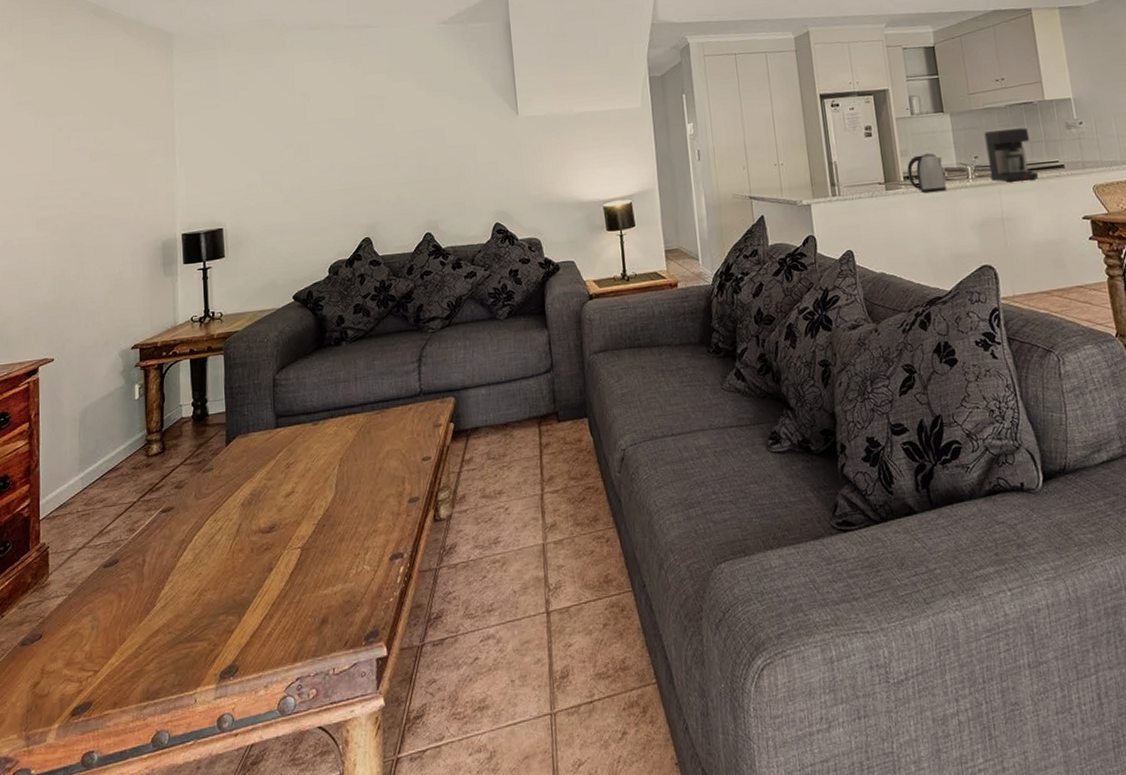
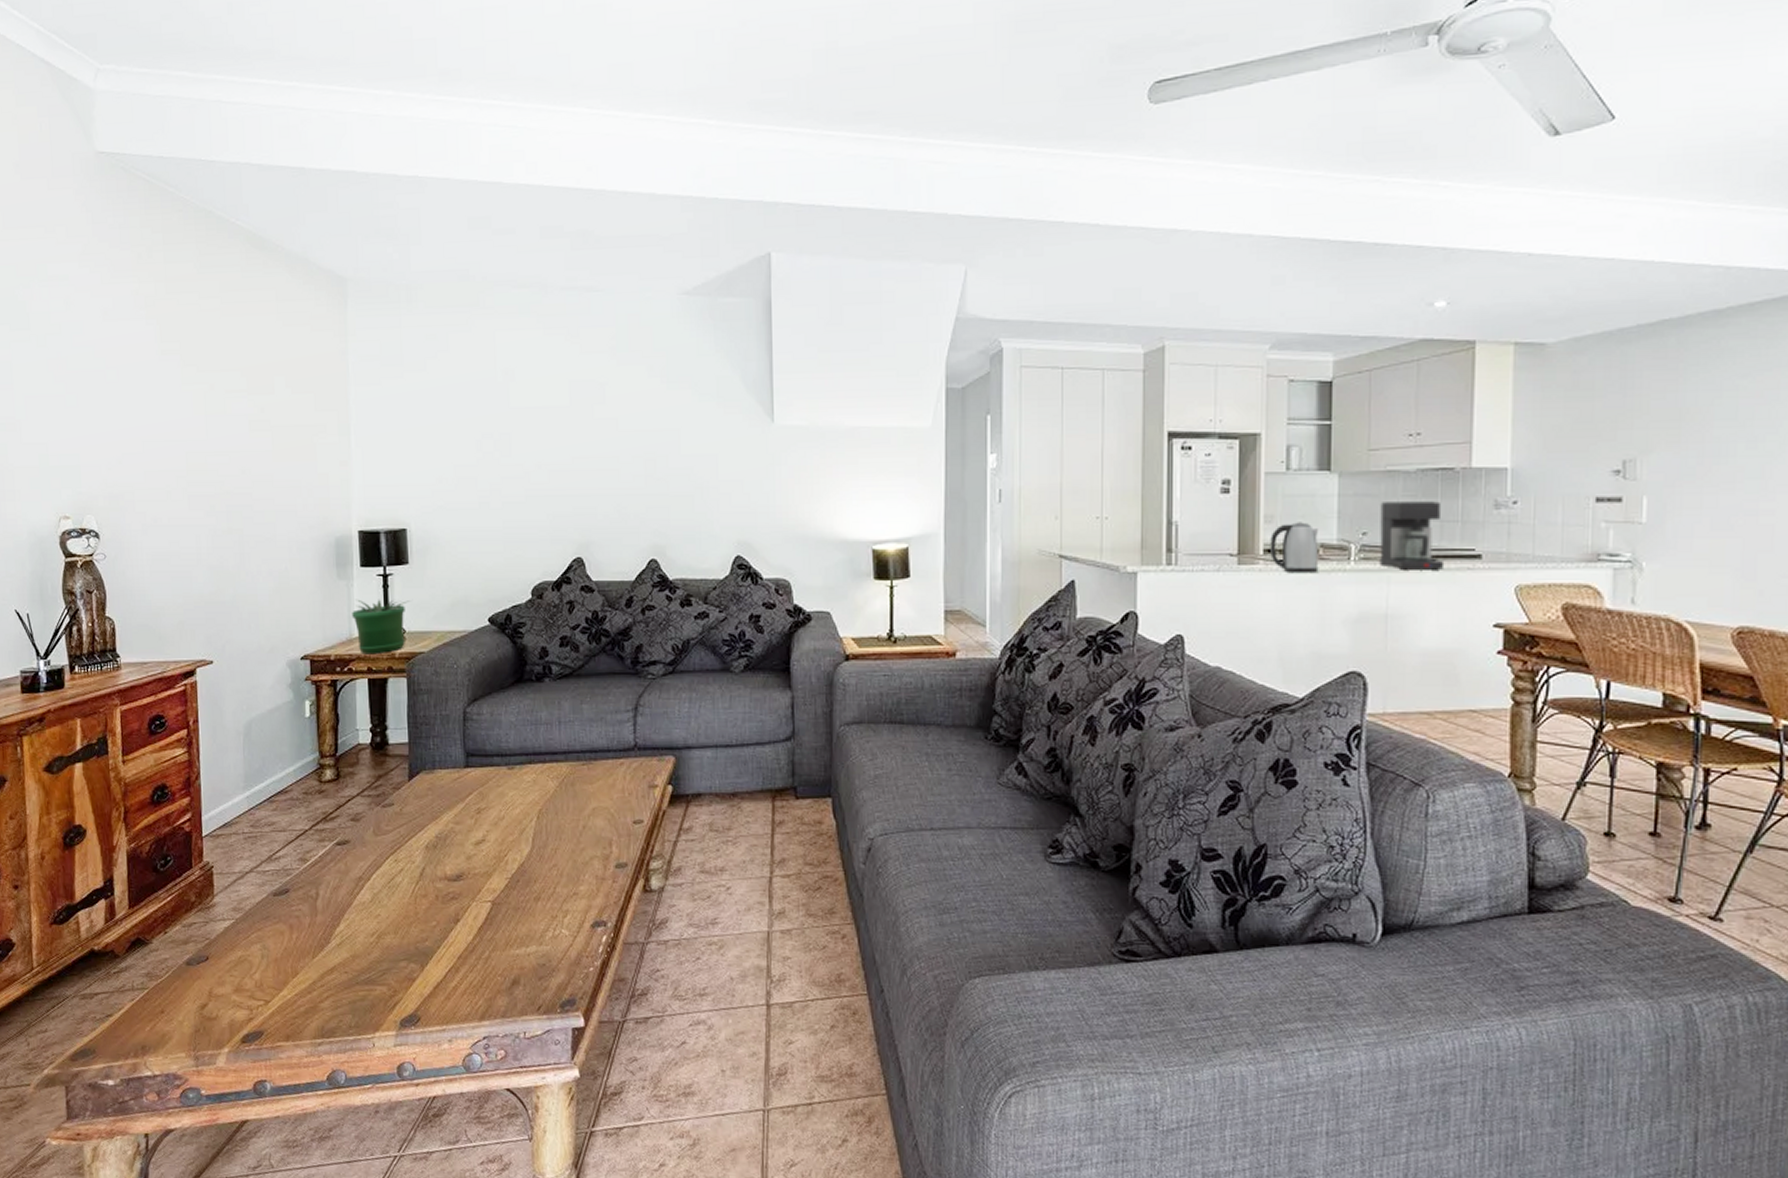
planter: none [176,288,227,338] -> present [352,599,410,655]

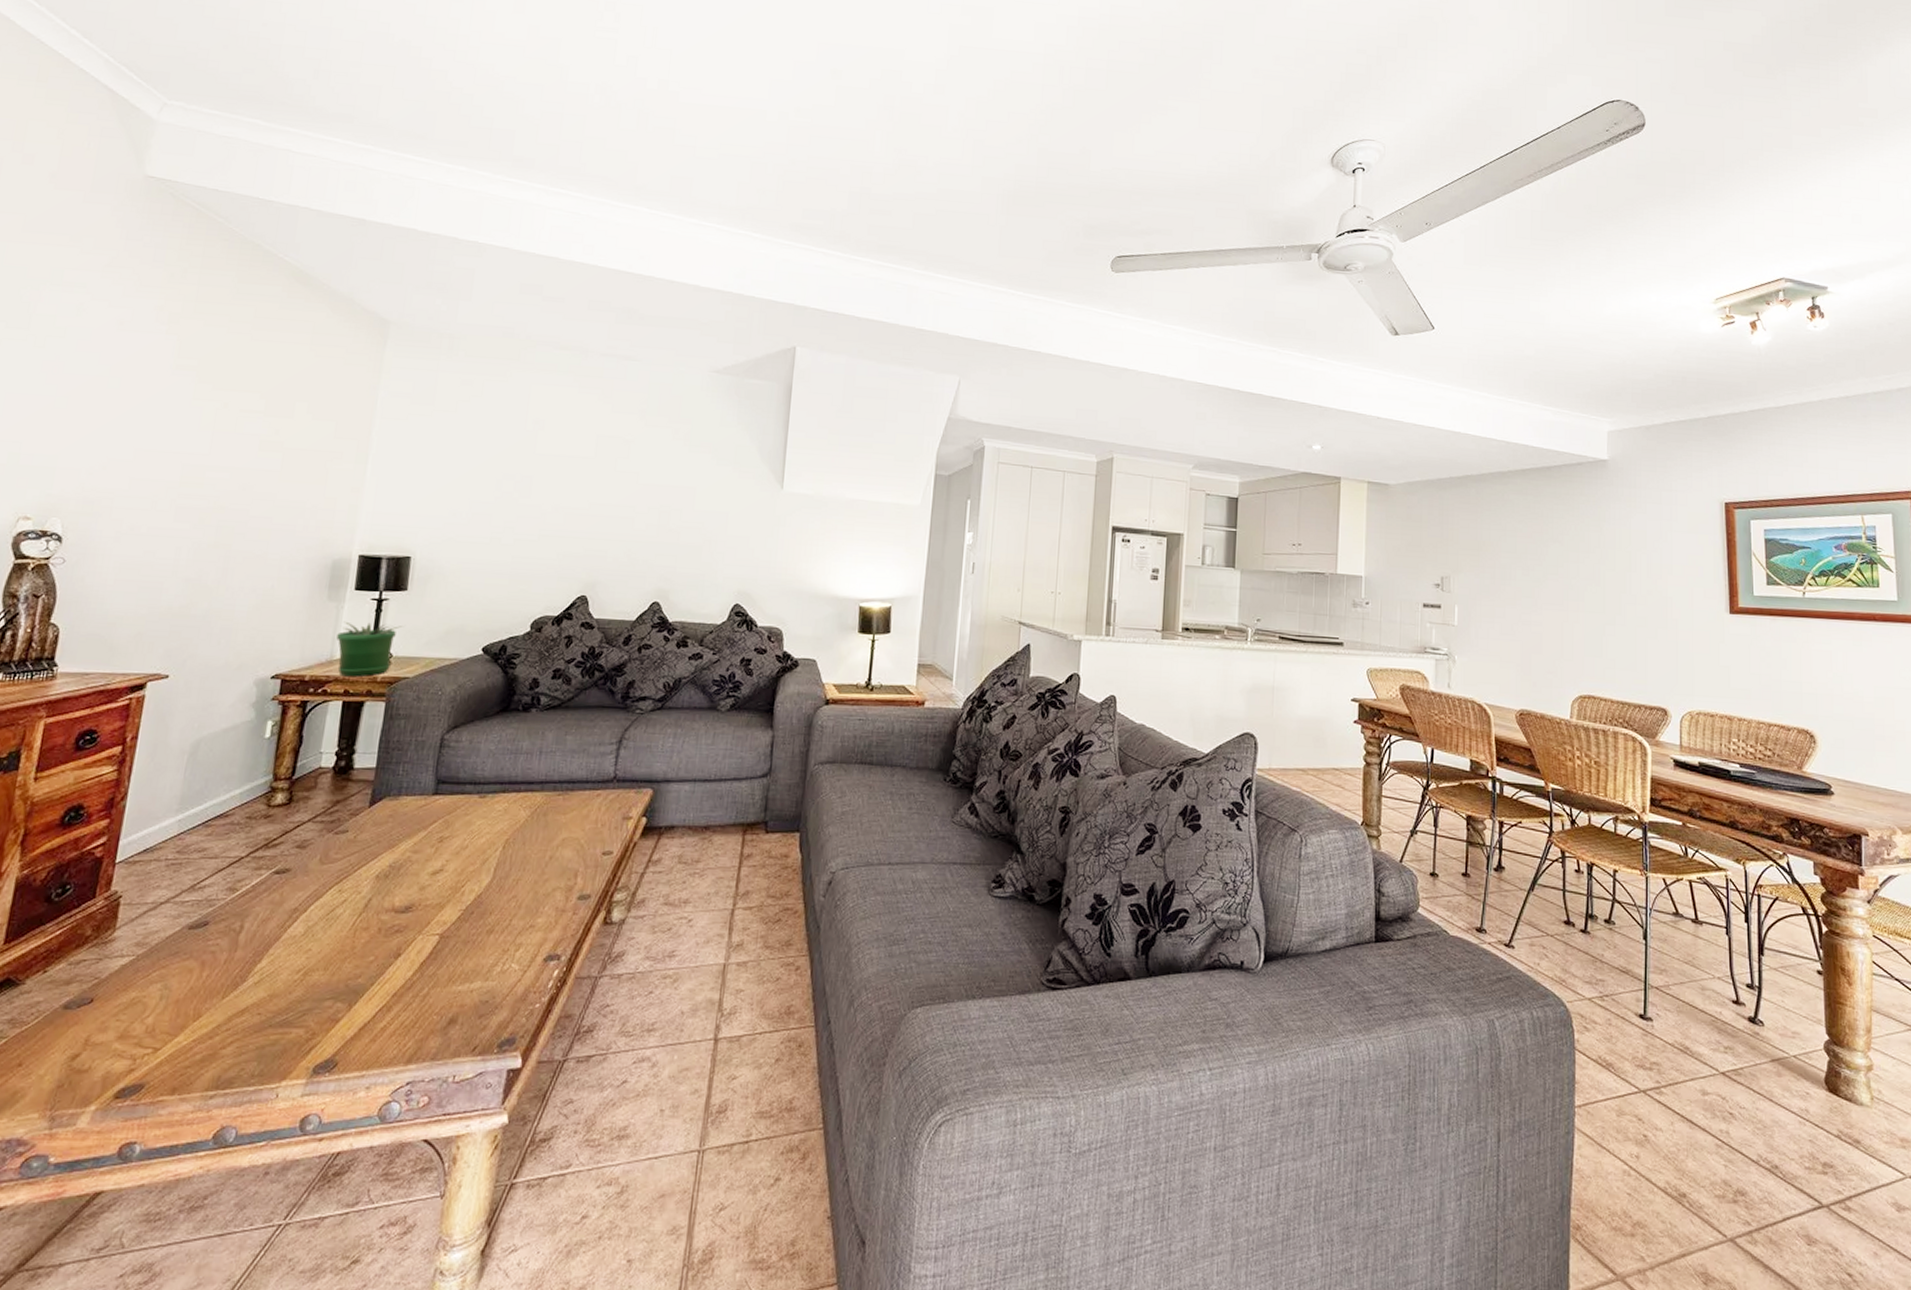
kettle: present [1270,522,1319,574] -> none [1187,607,1224,650]
coffee maker: present [1379,501,1445,570] -> none [1269,596,1317,653]

